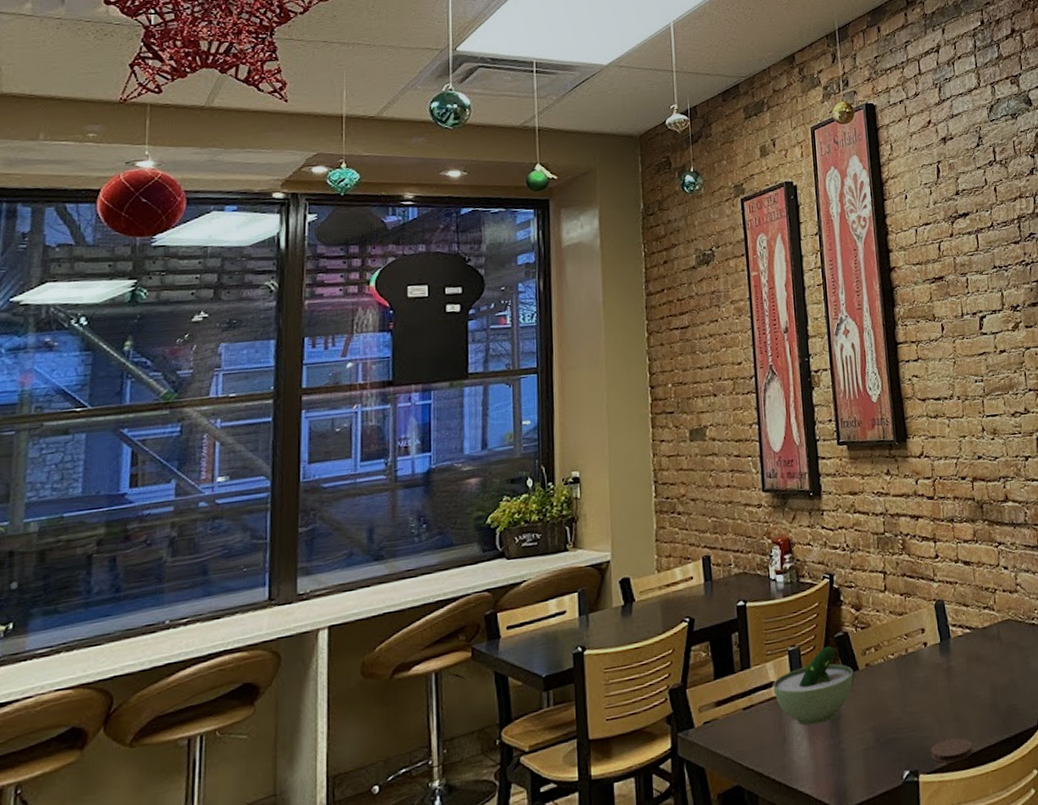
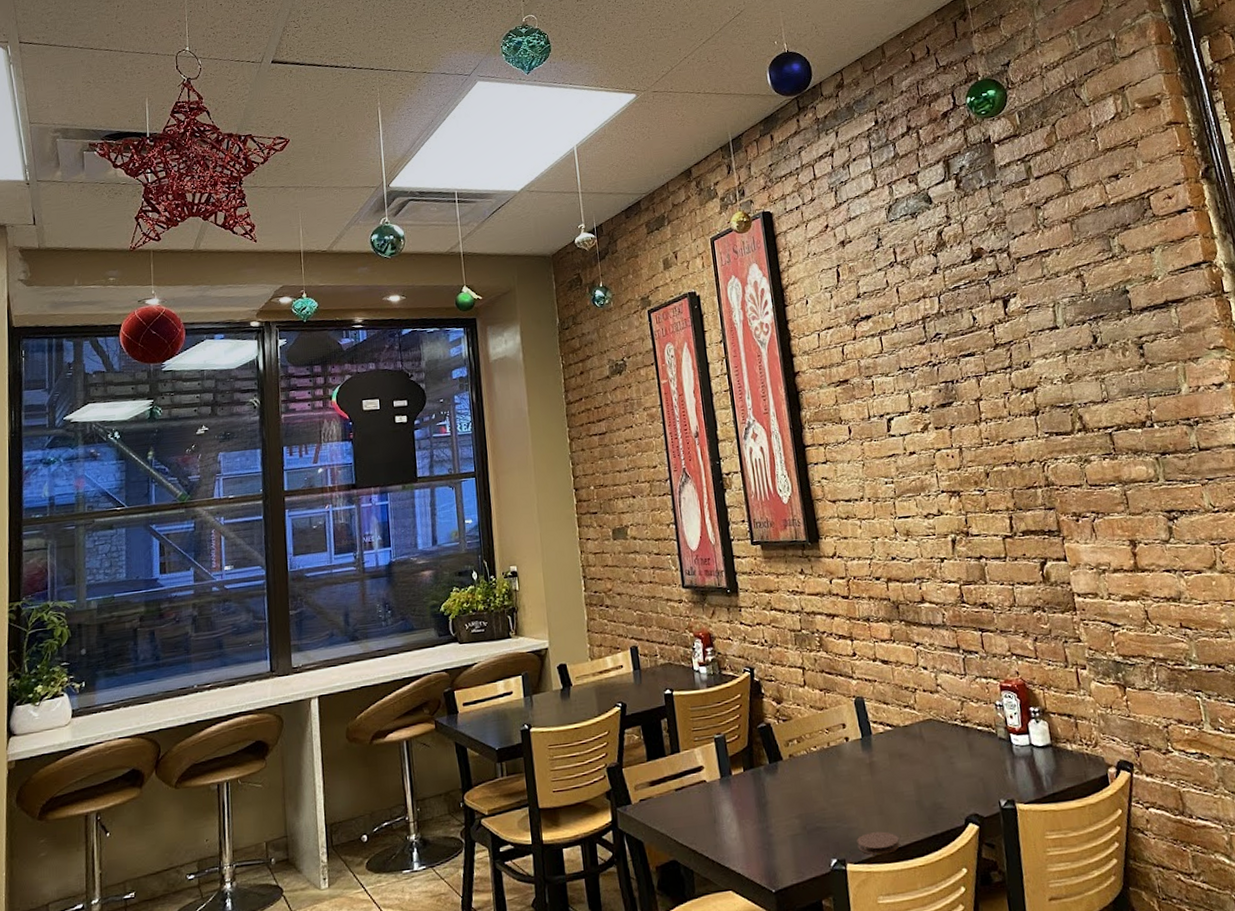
soup bowl: present [773,645,854,726] -> none [701,735,778,810]

